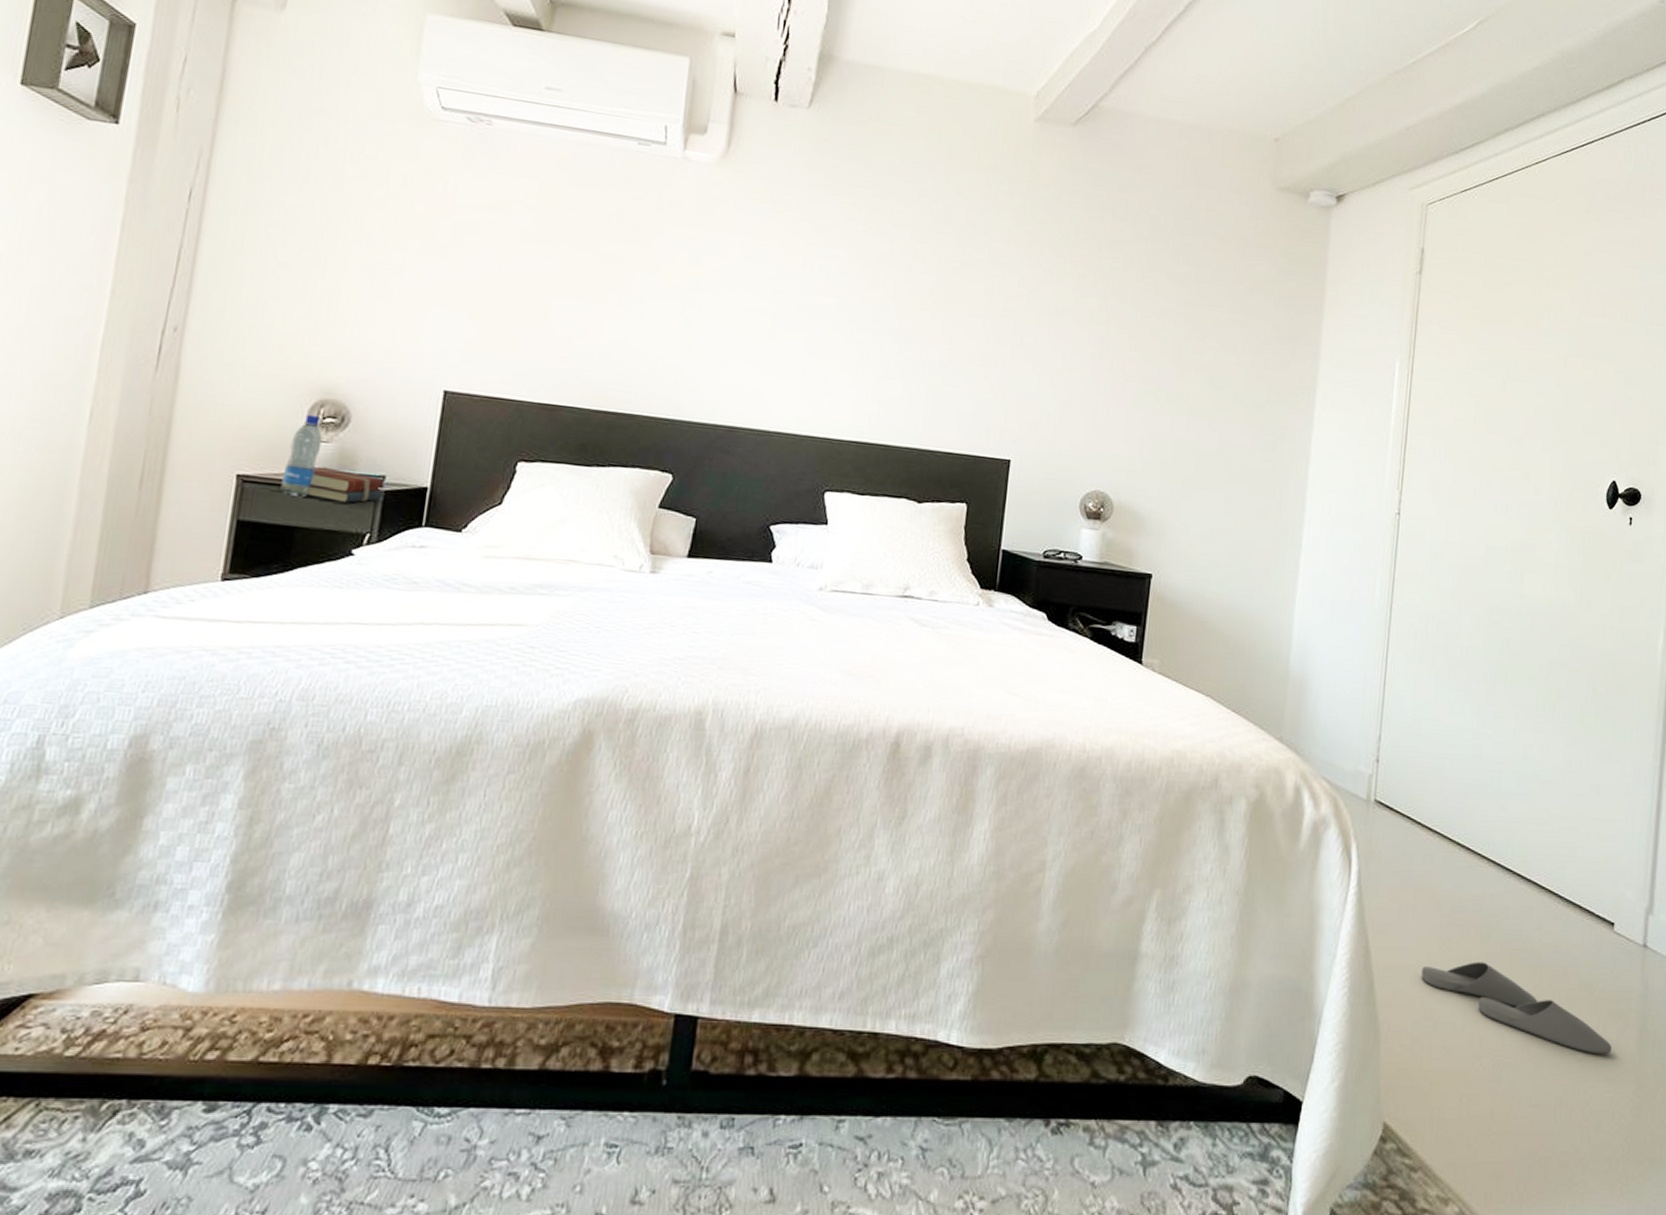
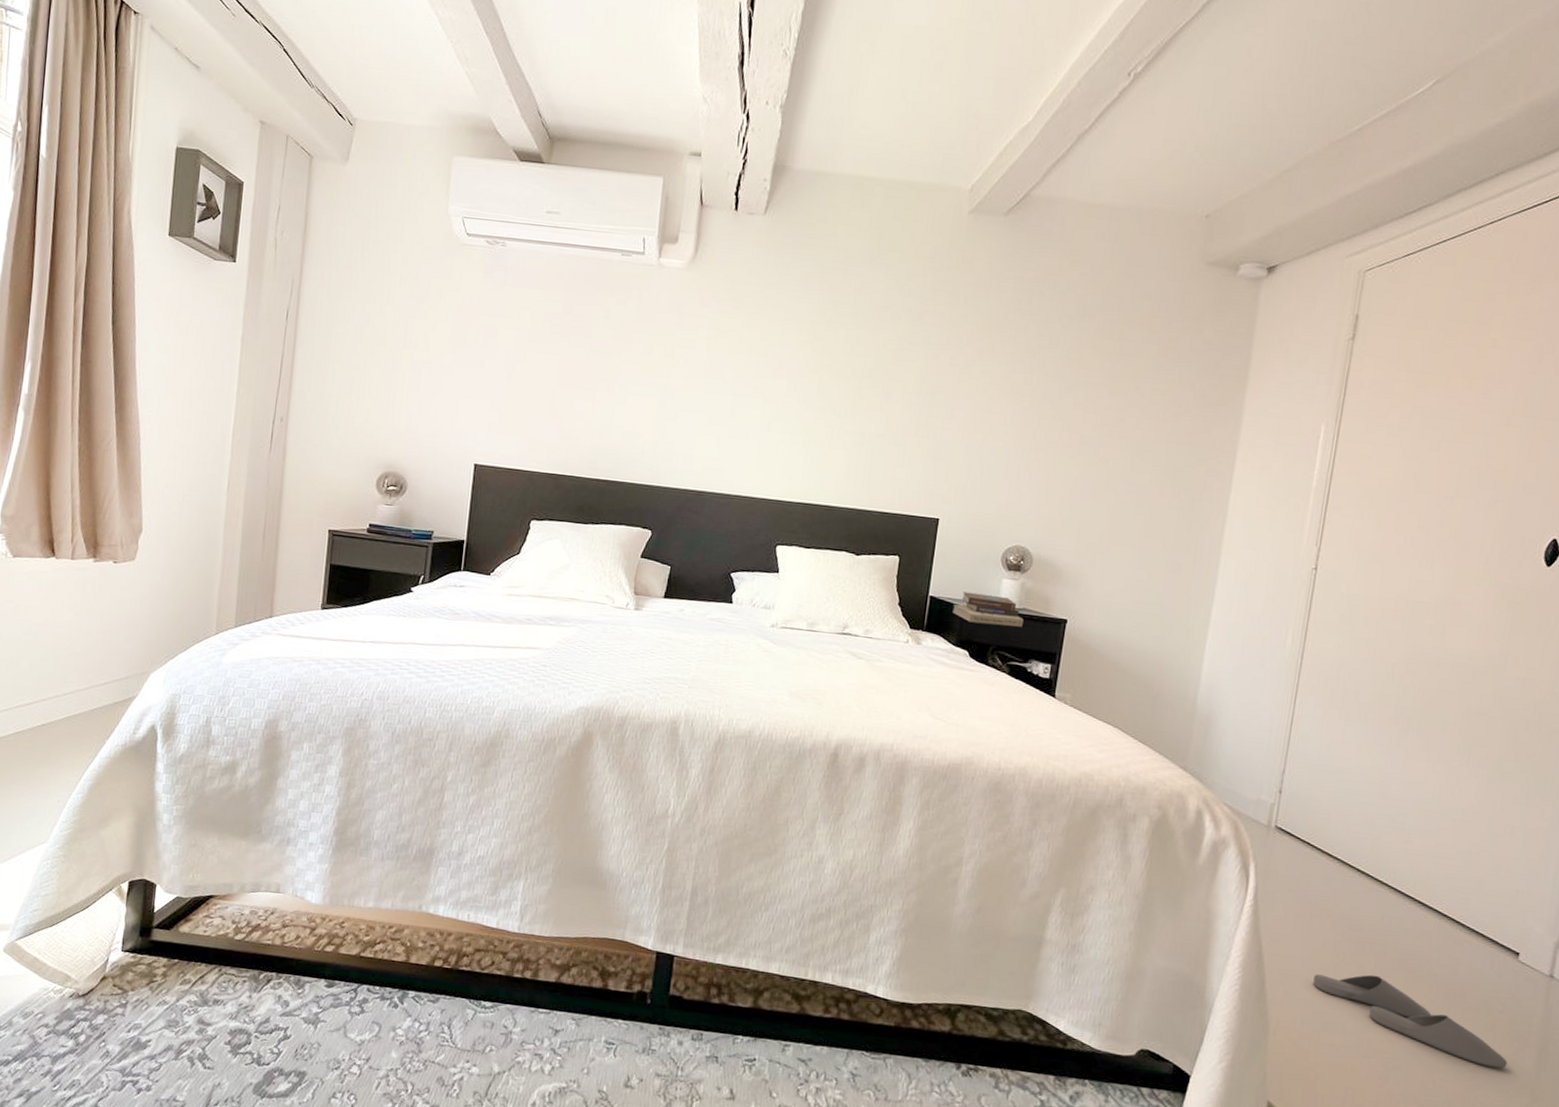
books: present [278,466,384,503] -> none [358,523,433,552]
bottle: present [280,414,323,498] -> none [359,483,387,548]
books: none [1028,544,1106,584] -> present [952,591,1024,627]

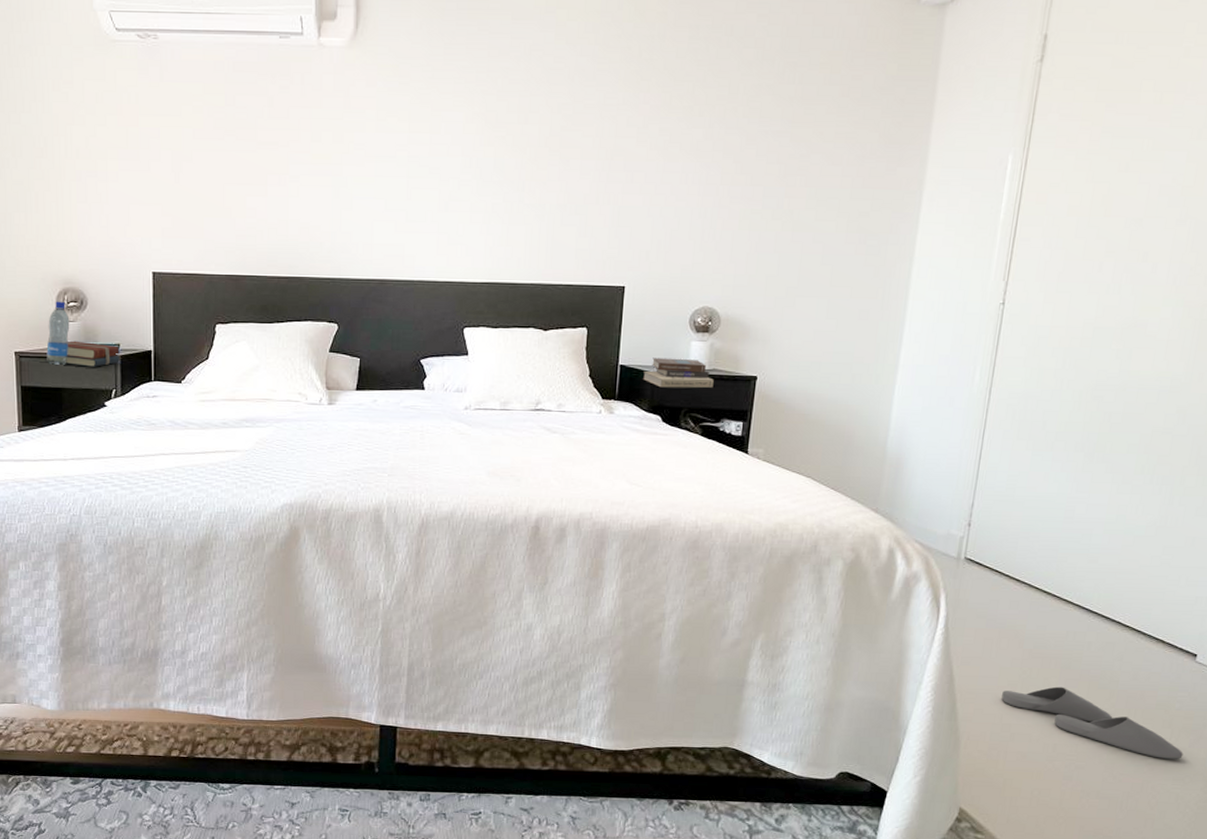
books: none [358,523,433,552] -> present [45,340,120,367]
bottle: none [359,483,387,548] -> present [46,301,70,366]

